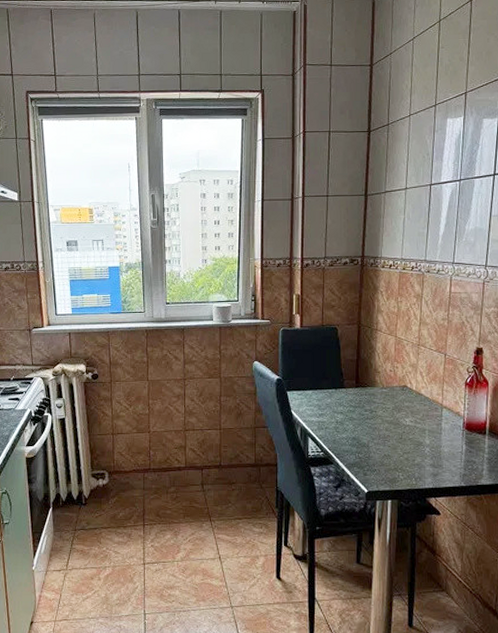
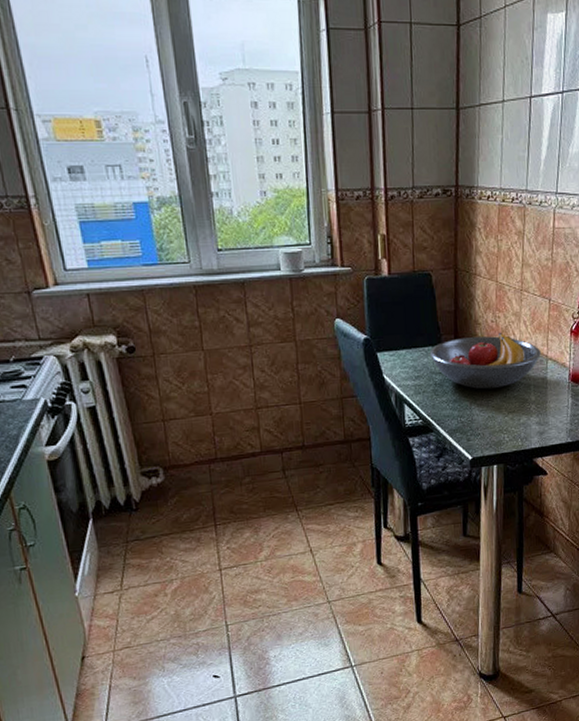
fruit bowl: none [333,380,436,430] -> present [429,332,541,390]

